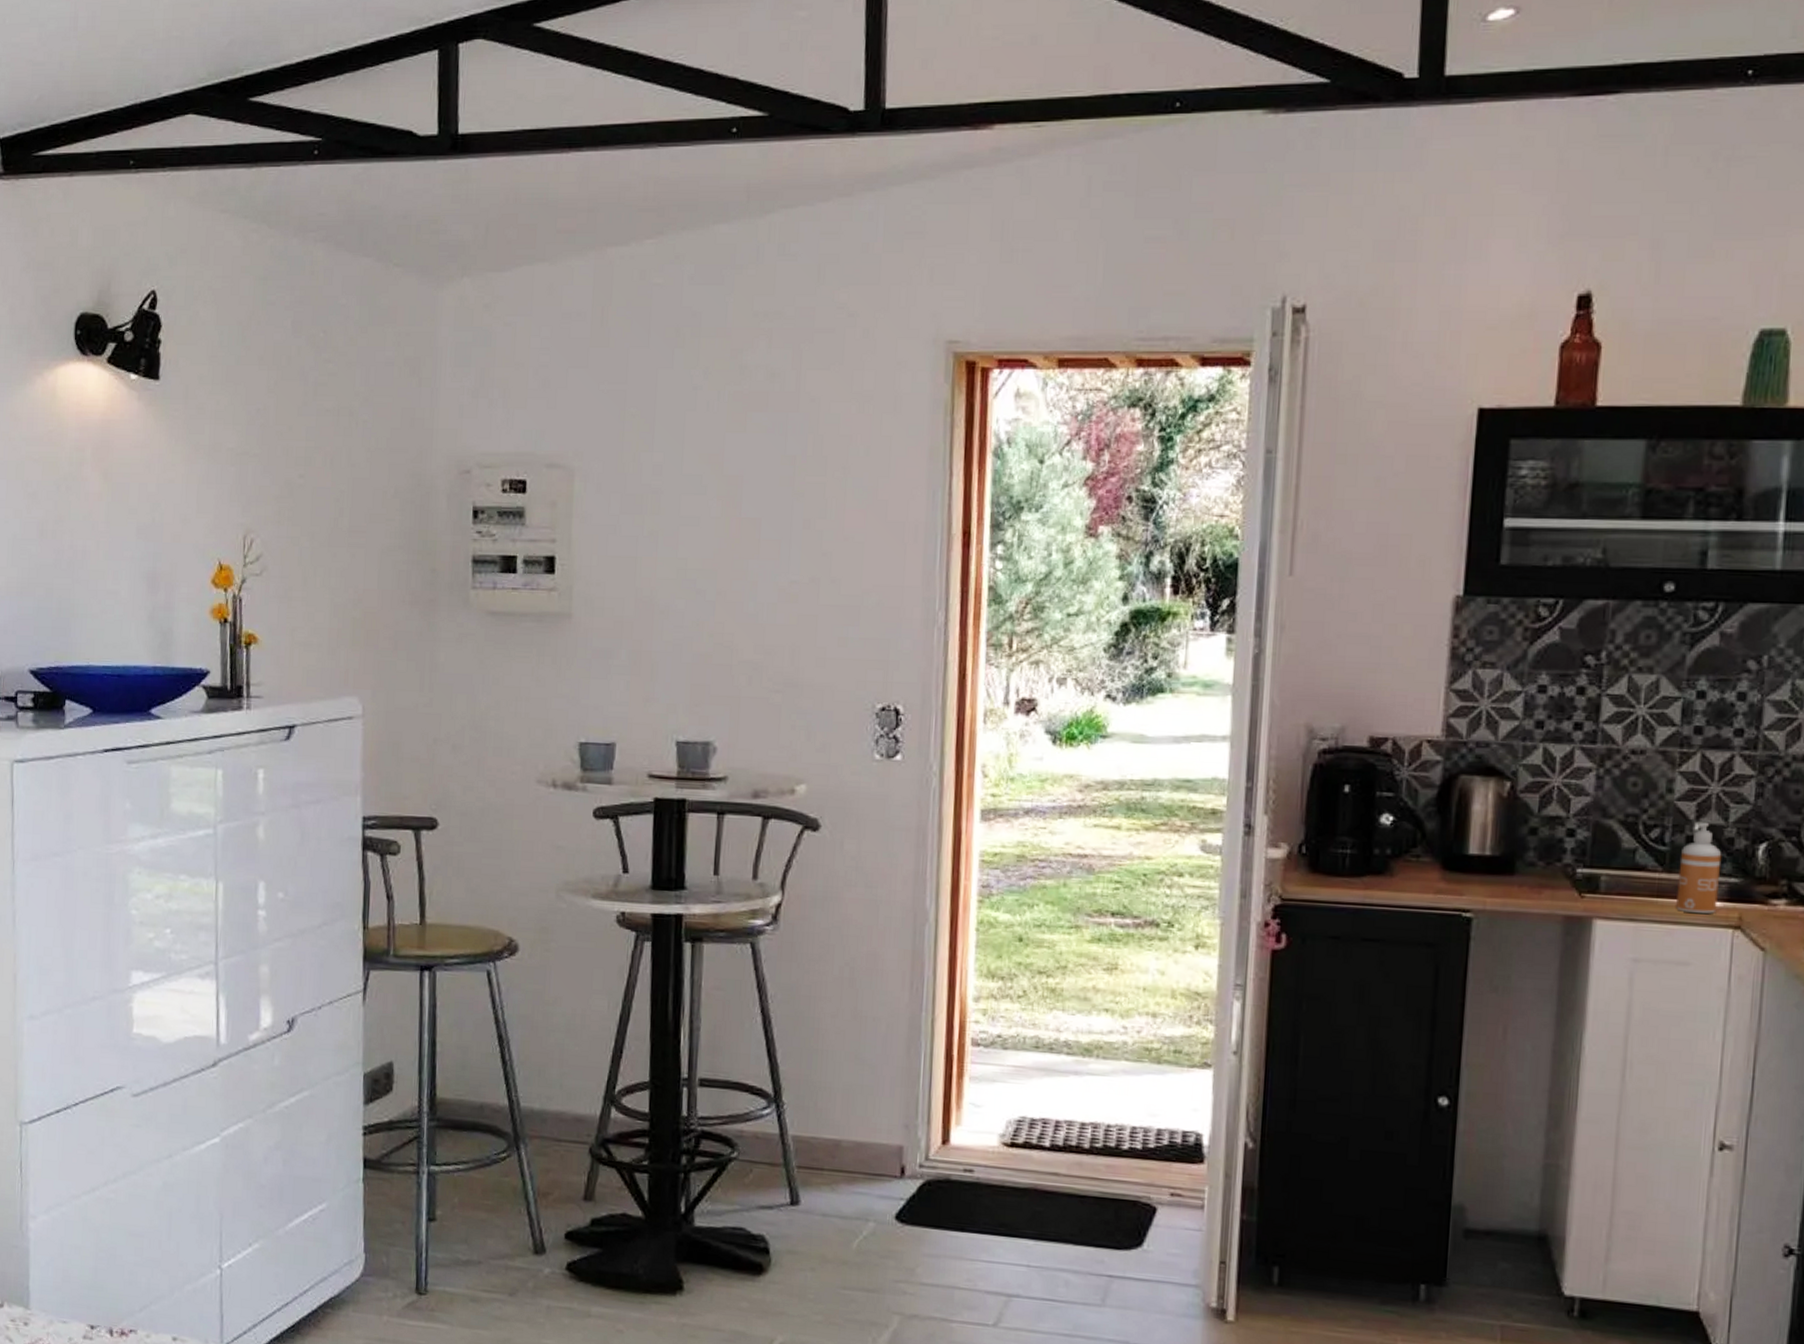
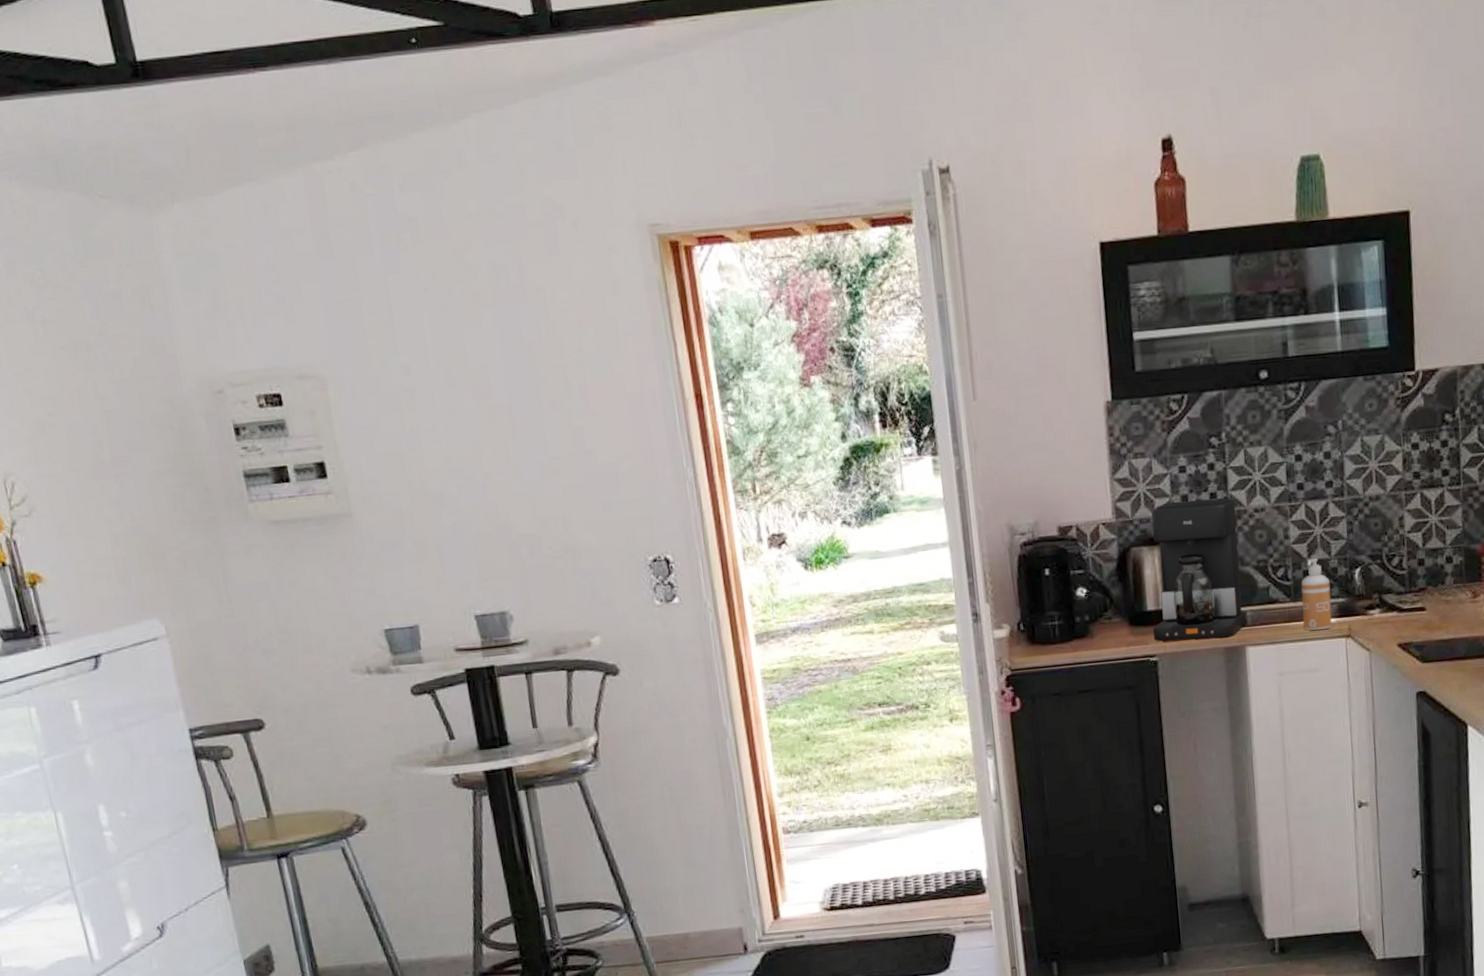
coffee maker: none [1471,726,1607,905] -> present [1151,497,1245,642]

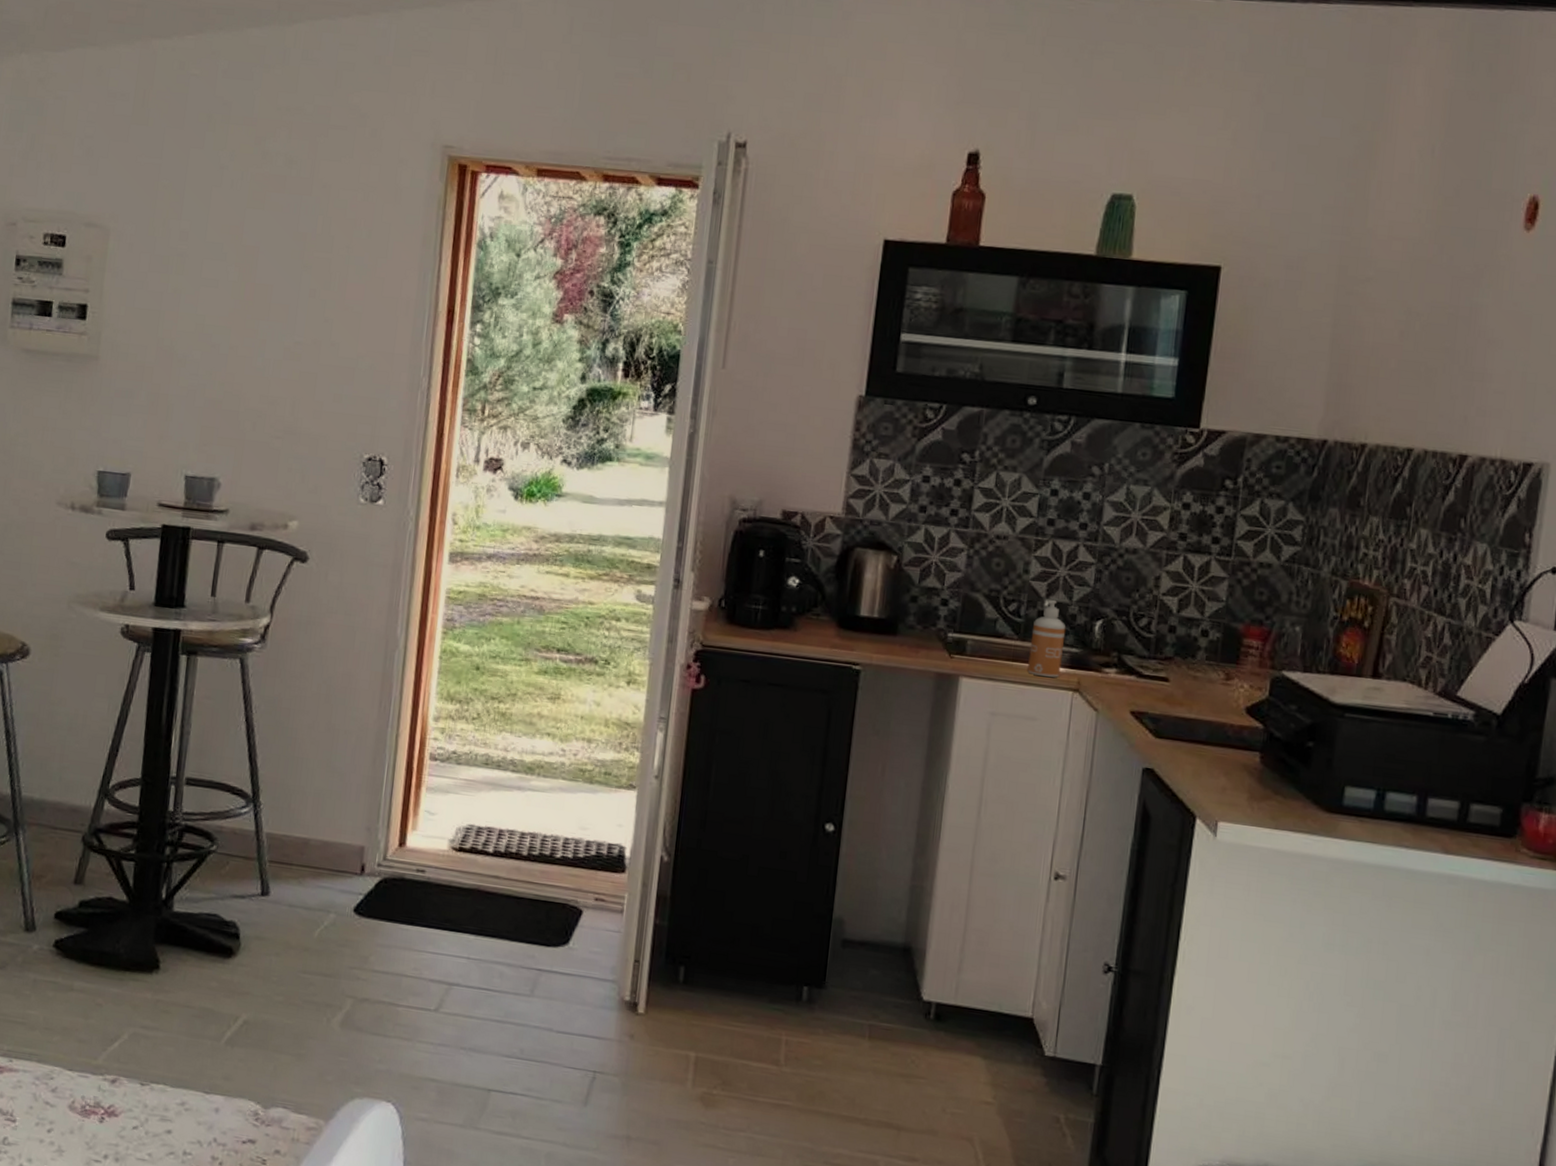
coffee maker: present [1151,497,1245,642] -> none [860,509,977,663]

